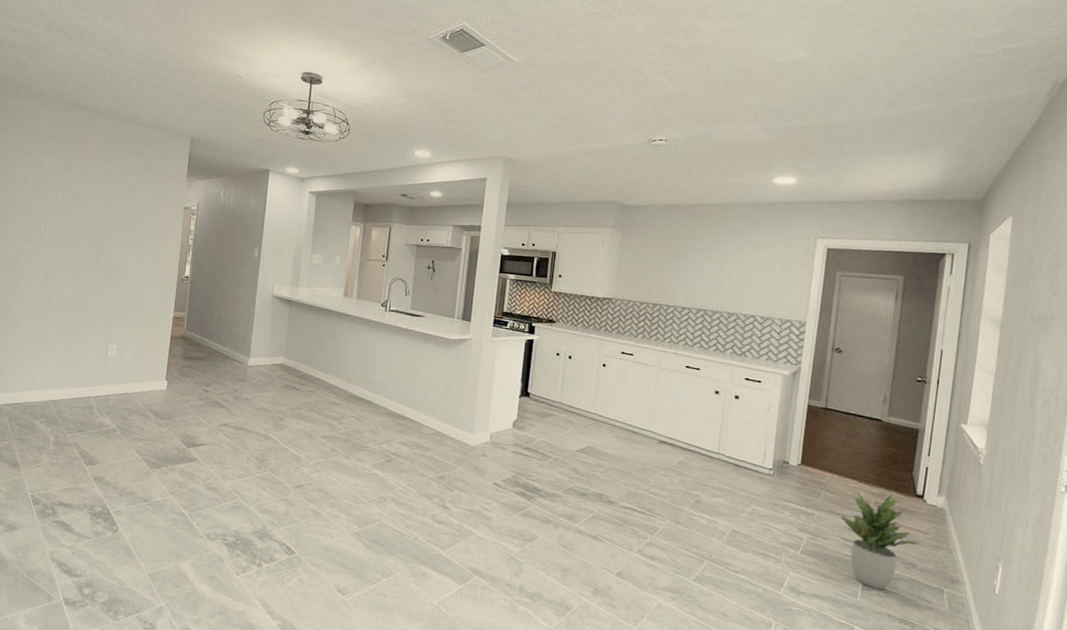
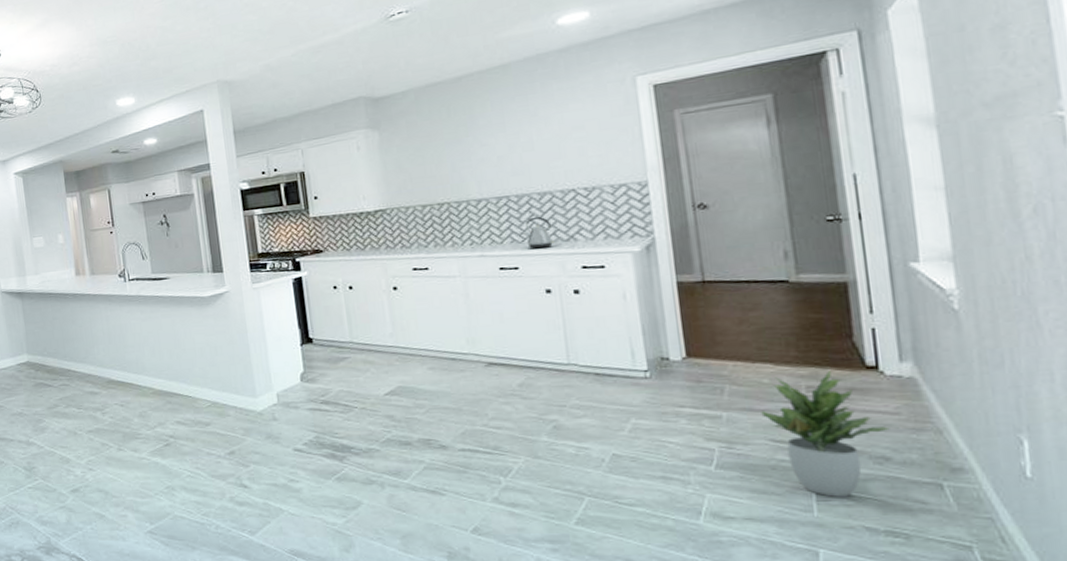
kettle: none [709,331,732,358] -> present [522,216,556,249]

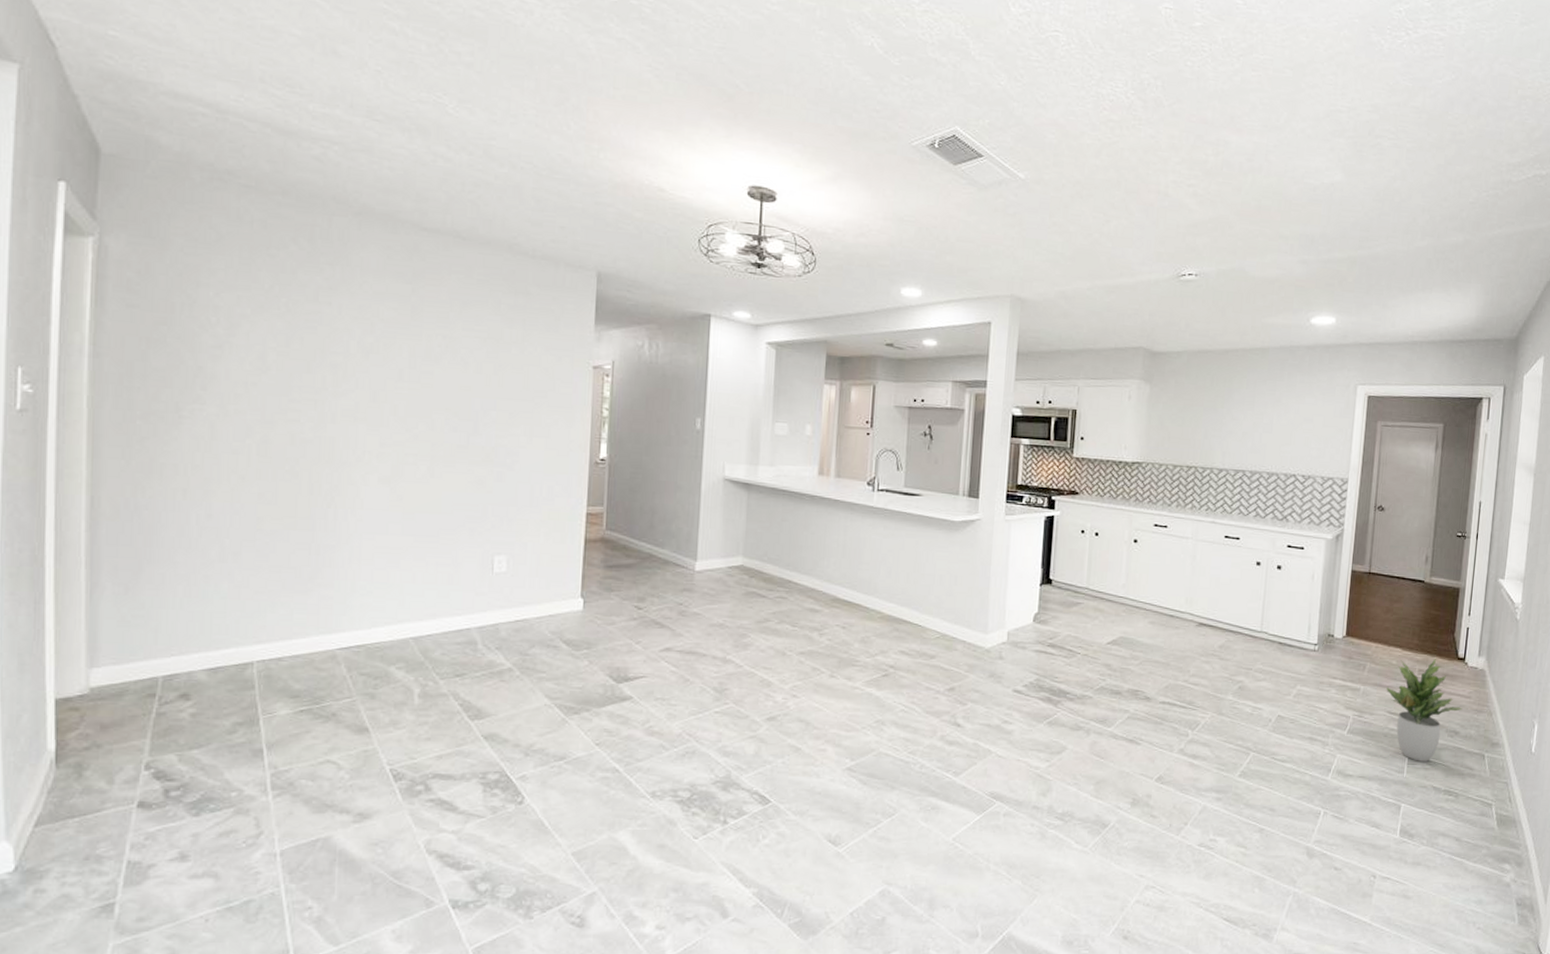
kettle: present [522,216,556,249] -> none [1248,493,1273,524]

